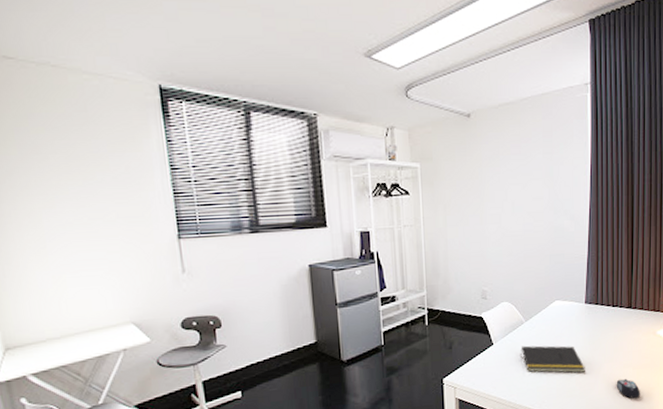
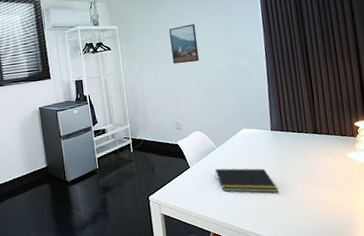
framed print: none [484,170,516,219] -> present [169,23,200,64]
computer mouse: present [616,378,640,399] -> none [311,198,338,218]

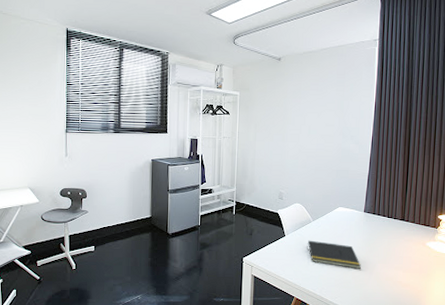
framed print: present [169,23,200,64] -> none [286,101,313,139]

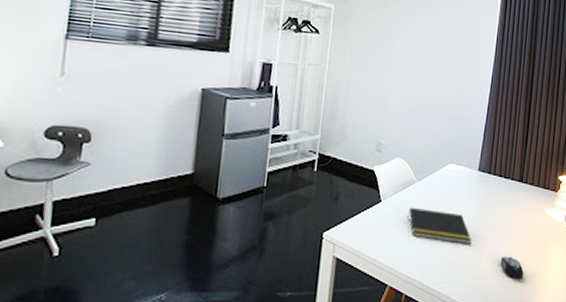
computer mouse: none [387,279,409,298] -> present [500,256,524,280]

